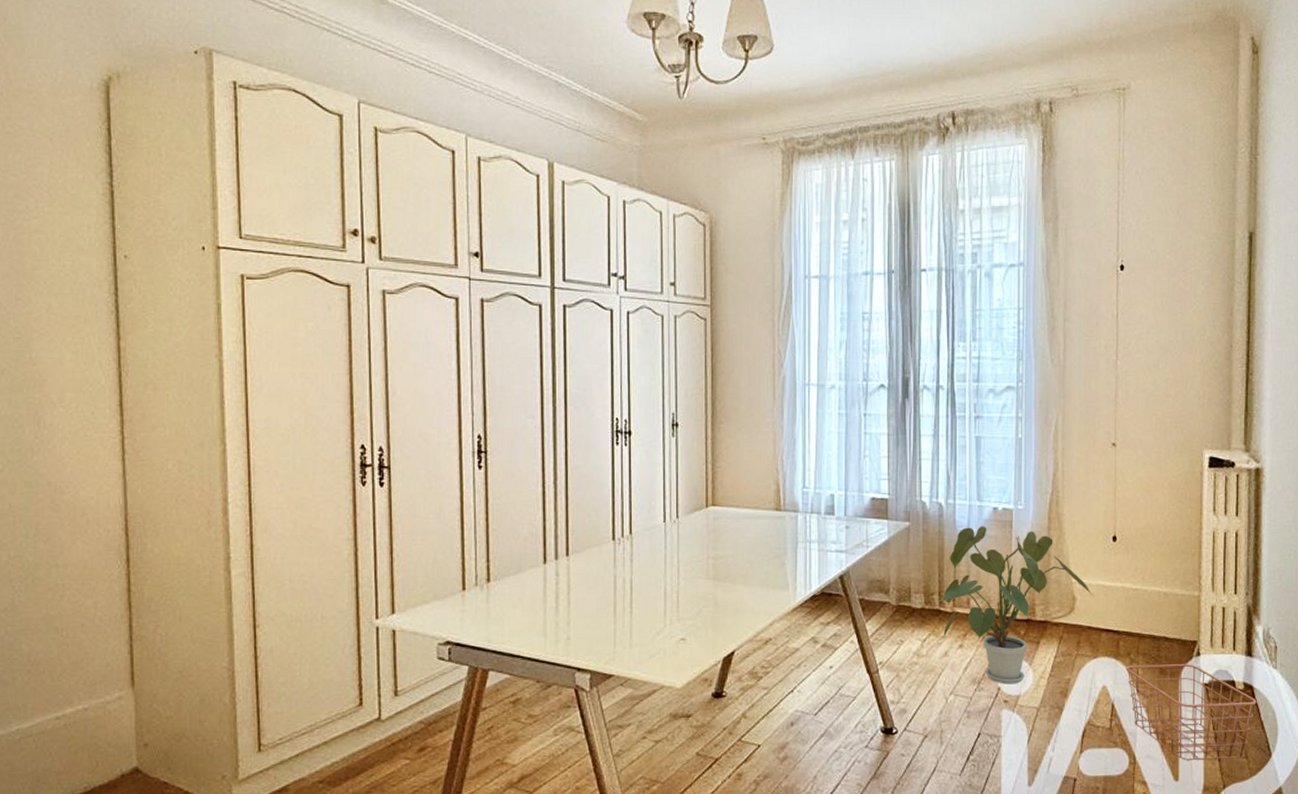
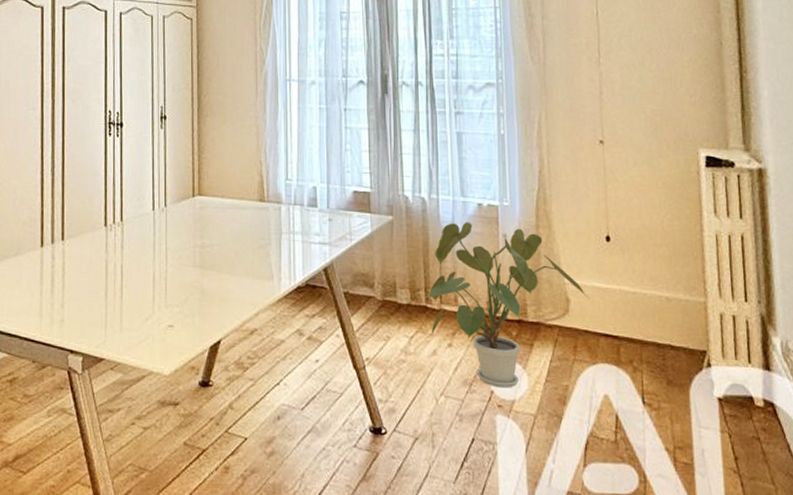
basket: present [1125,664,1257,760] -> none [628,374,780,484]

